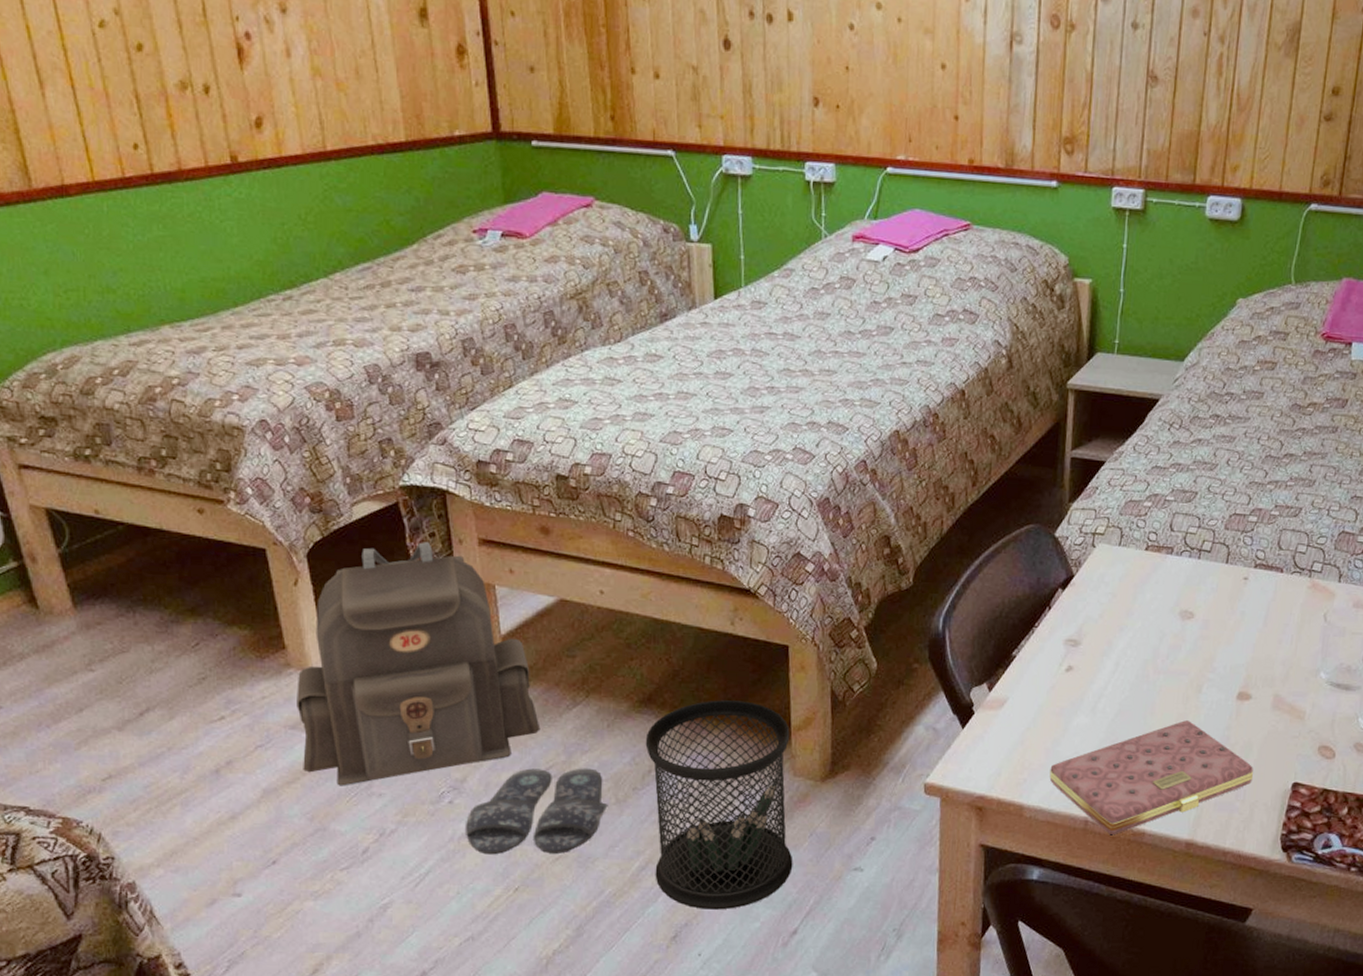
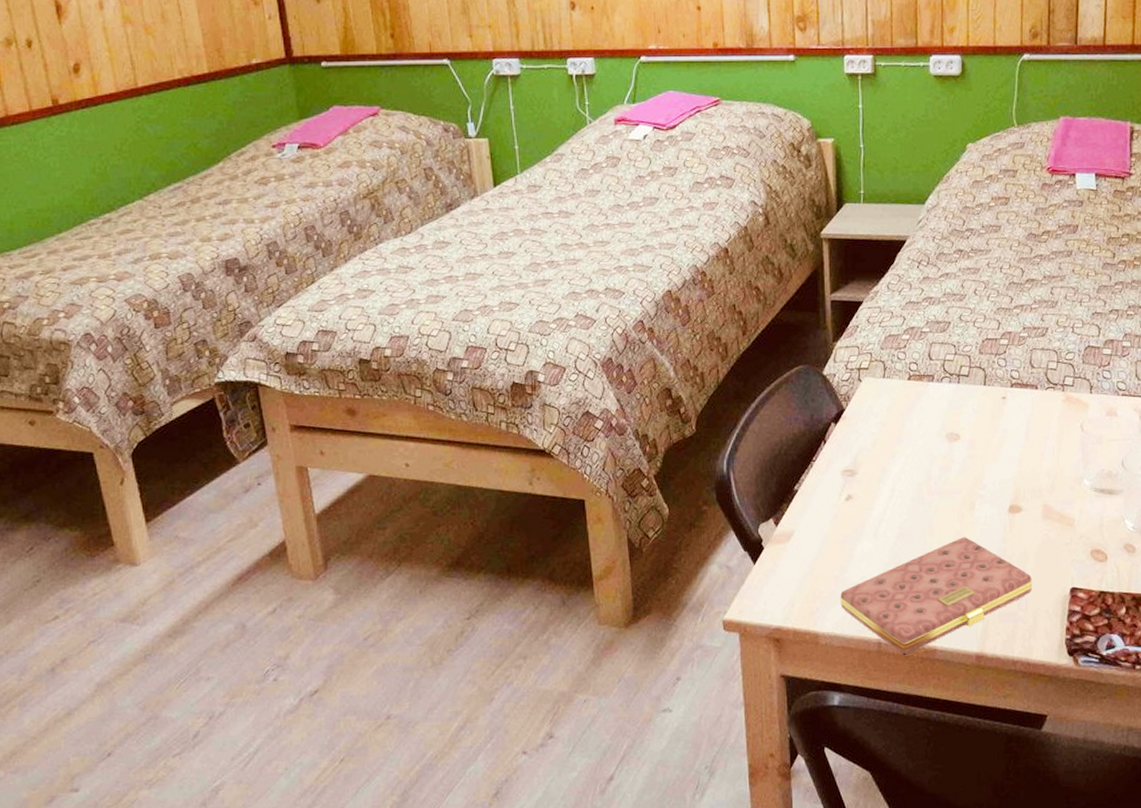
backpack: present [297,542,541,786] -> none [126,433,357,674]
slippers: present [466,768,608,855] -> none [291,634,425,728]
pencil holder: present [645,700,793,910] -> none [456,556,605,764]

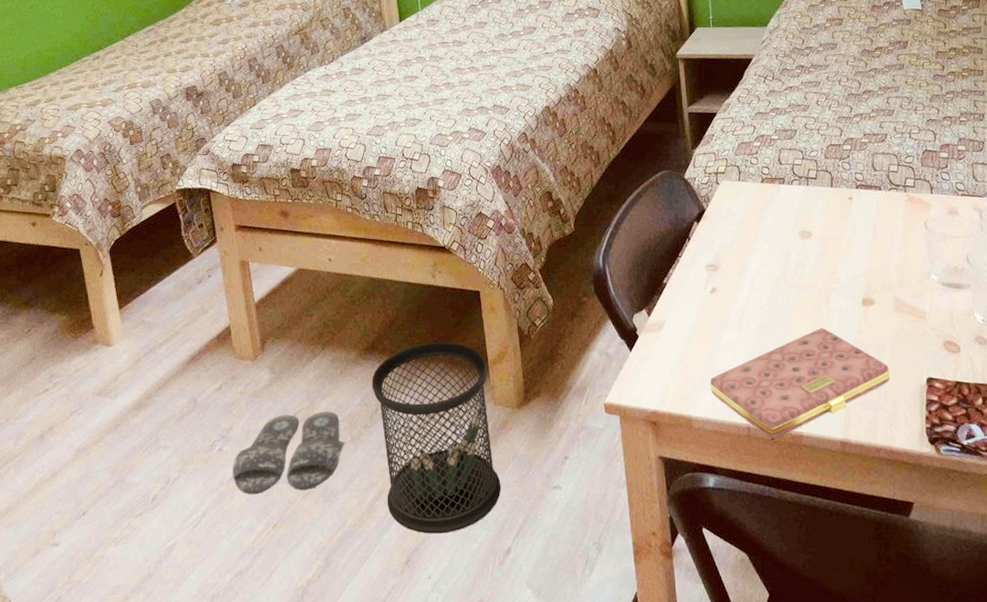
slippers: none [291,634,425,728] -> present [233,411,345,495]
pencil holder: none [456,556,605,764] -> present [371,342,501,534]

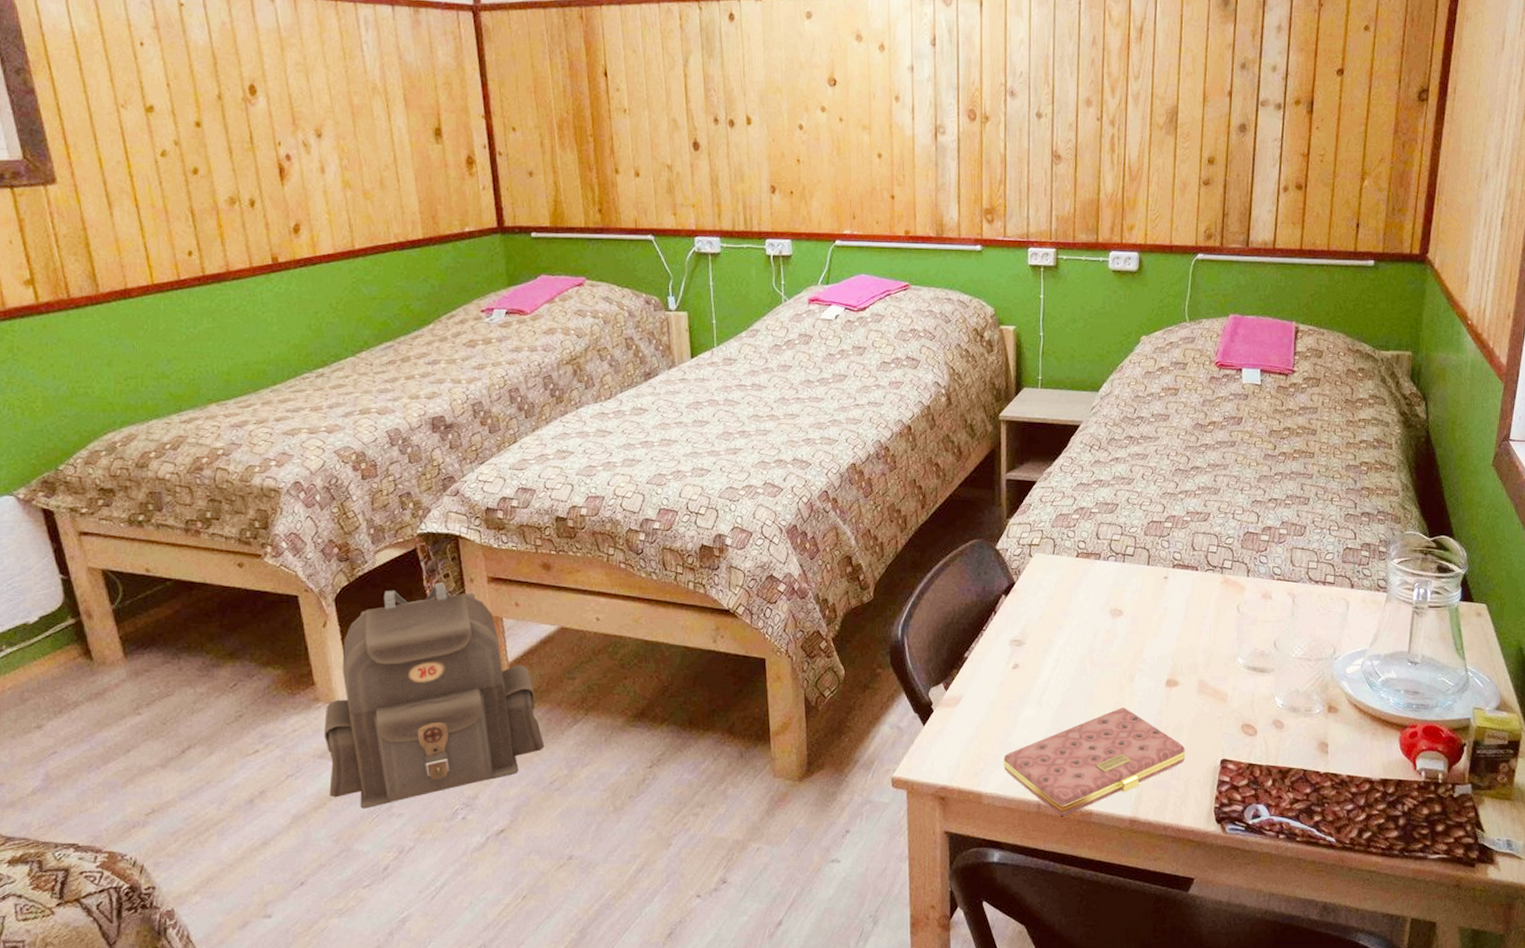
backpack: none [102,232,288,442] -> present [324,582,545,809]
slippers: present [233,411,345,495] -> none [478,780,607,866]
pencil holder: present [371,342,501,534] -> none [639,711,776,906]

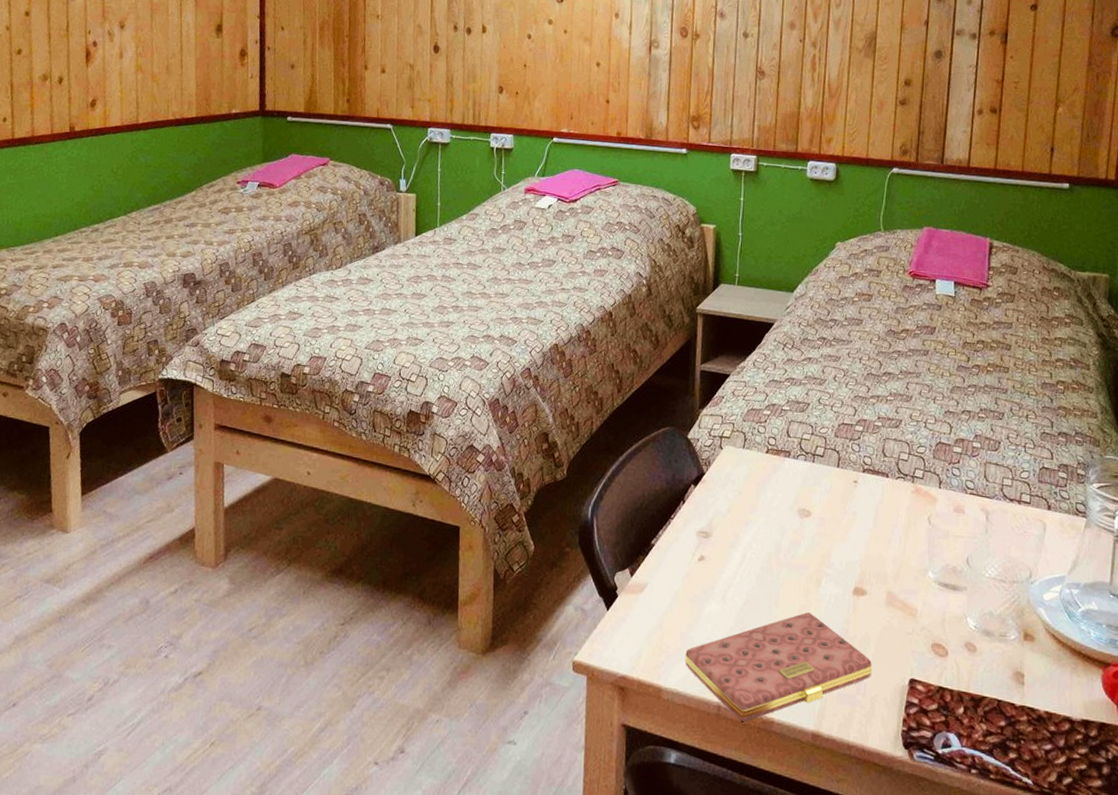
backpack: present [324,582,545,809] -> none [50,425,248,637]

